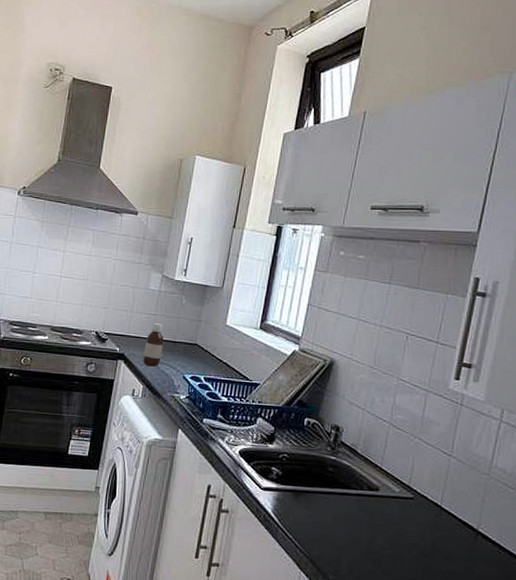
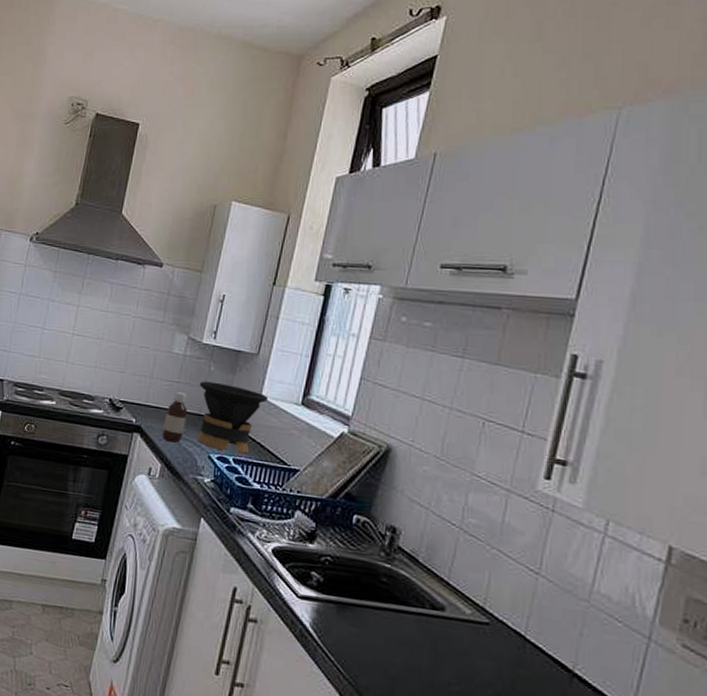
coffee maker: none [173,312,232,373] -> present [197,381,268,454]

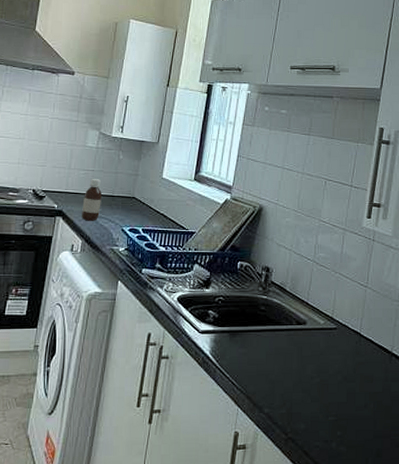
coffee maker: present [197,381,268,454] -> none [111,168,168,224]

